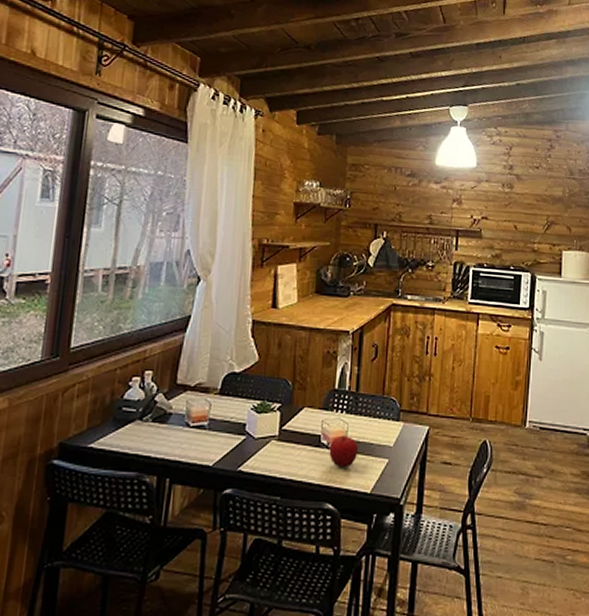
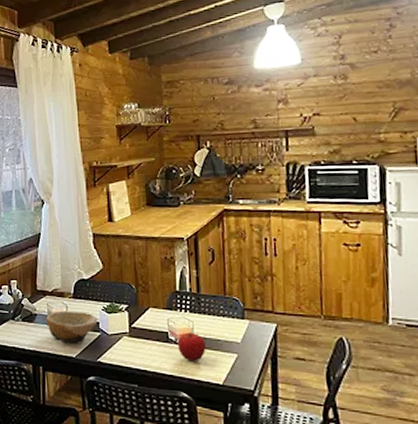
bowl: none [181,410,245,450] -> present [45,312,98,344]

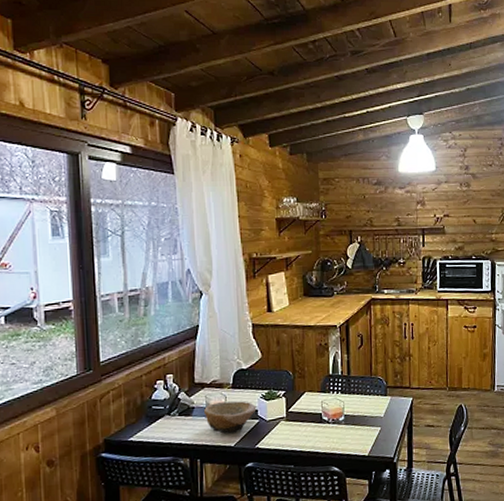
fruit: present [177,332,206,362] -> none [330,411,354,438]

